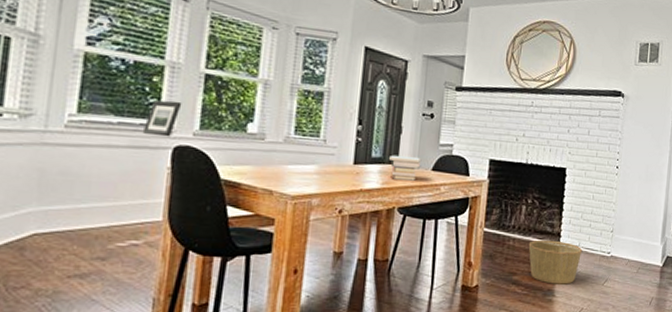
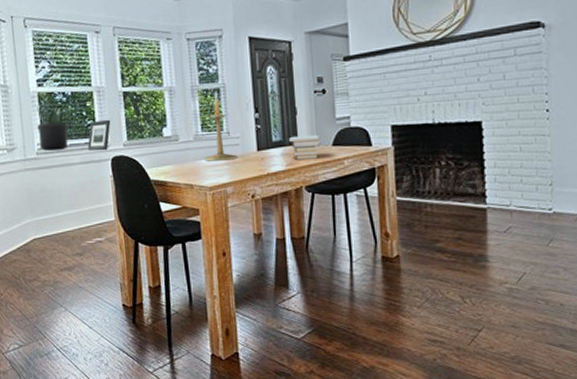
planter: none [71,67,121,129] -> present [35,105,68,152]
candlestick: none [292,94,330,170] -> present [204,91,237,162]
basket: present [528,239,583,284] -> none [449,201,516,249]

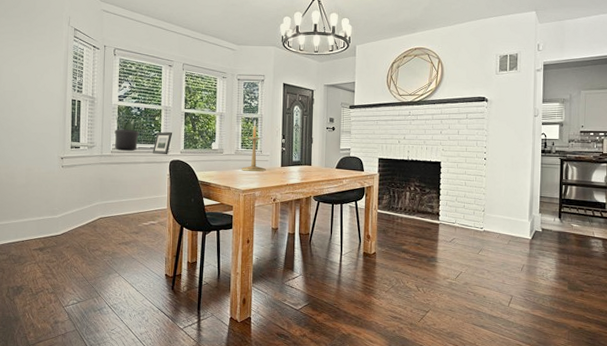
books: present [288,135,321,160] -> none [304,158,328,177]

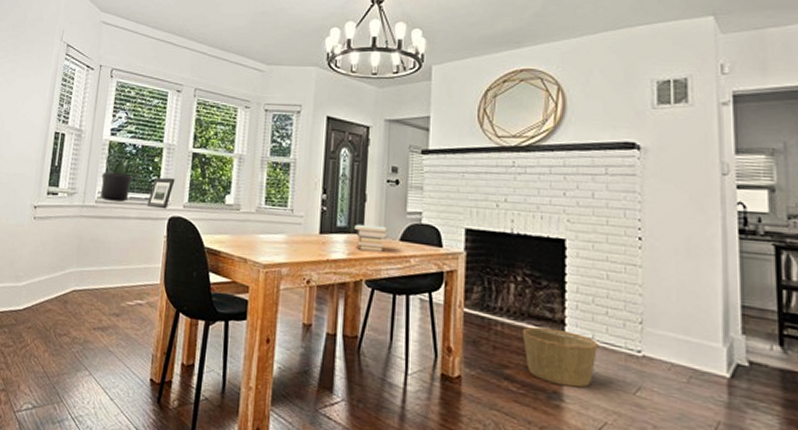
candlestick: present [241,120,266,172] -> none [263,165,298,239]
books: none [304,158,328,177] -> present [353,224,388,252]
basket: none [413,218,459,253] -> present [522,326,599,388]

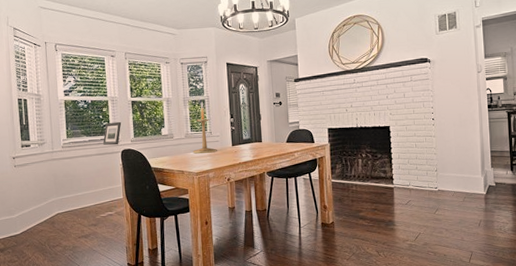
planter: present [99,154,133,203] -> none [62,110,88,146]
candlestick: none [263,165,298,239] -> present [192,102,217,154]
books: present [353,224,388,252] -> none [254,134,278,153]
basket: present [522,326,599,388] -> none [368,183,413,217]

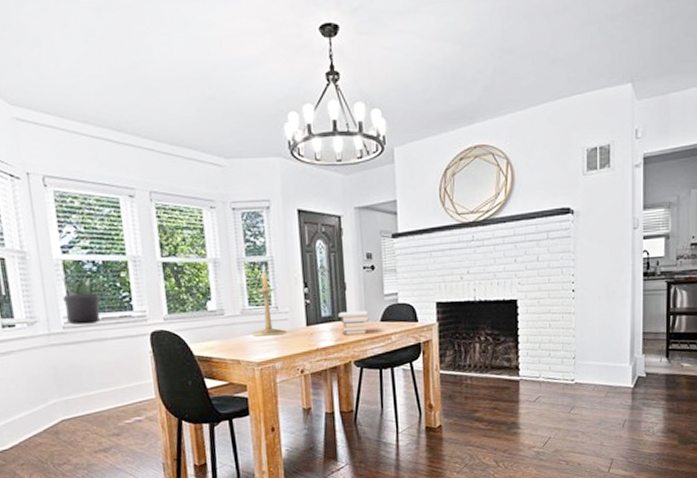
planter: none [62,110,88,146] -> present [60,275,101,326]
picture frame: present [102,121,122,146] -> none [122,291,149,326]
books: none [254,134,278,153] -> present [337,310,370,335]

